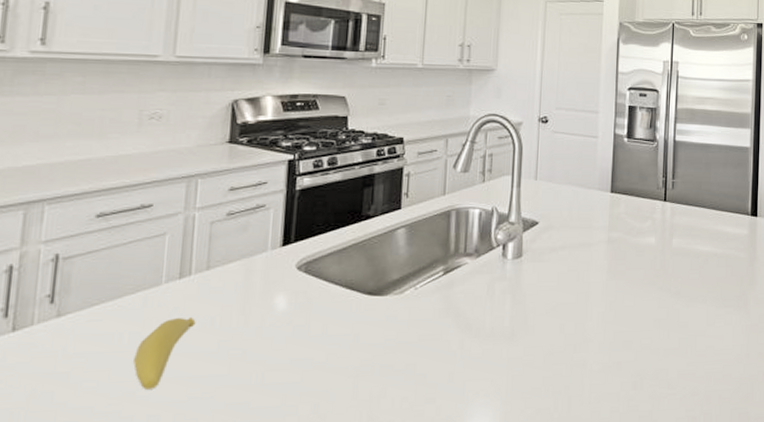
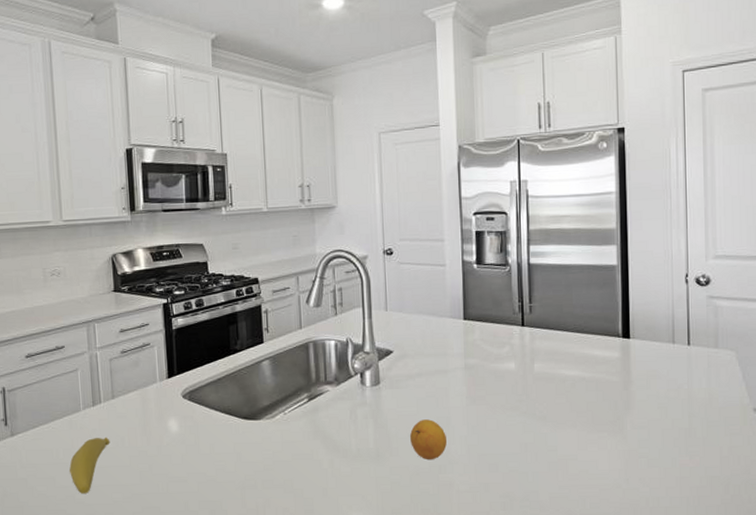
fruit: none [548,295,584,339] -> present [410,419,447,460]

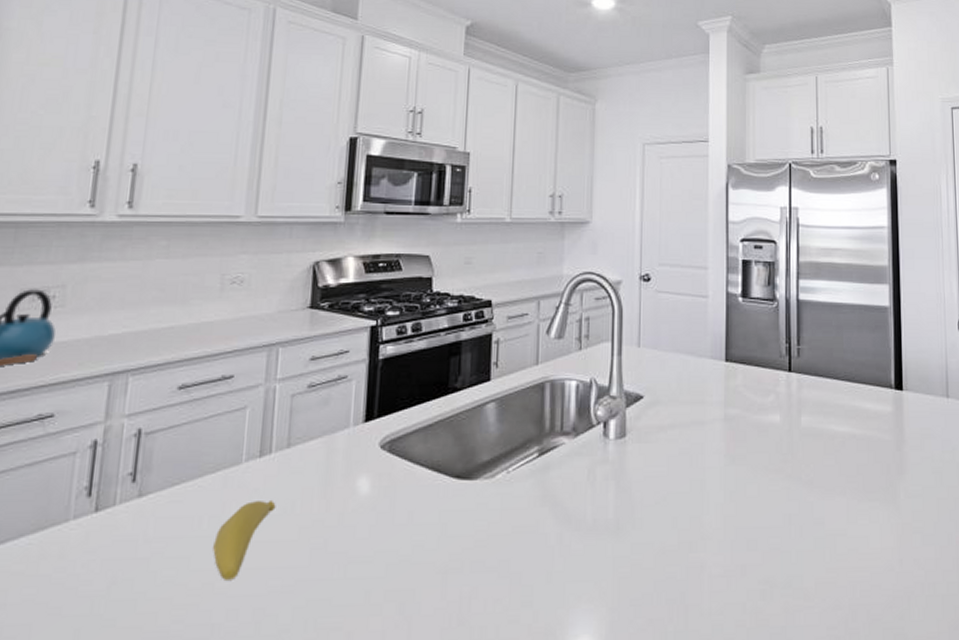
fruit: present [410,419,447,460] -> none [658,482,700,535]

